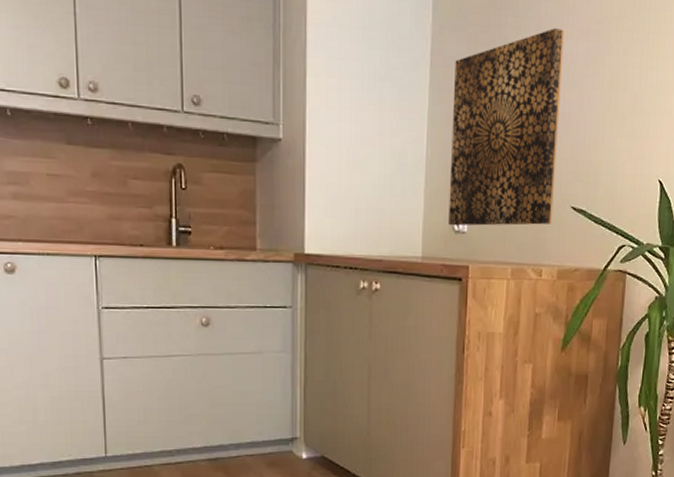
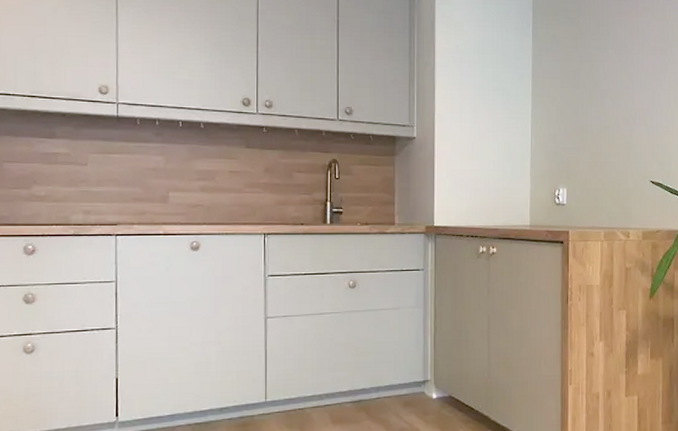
wall art: present [448,28,564,226] -> none [550,47,637,200]

